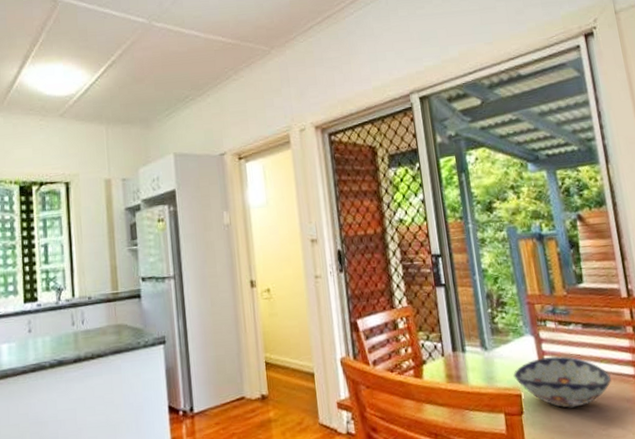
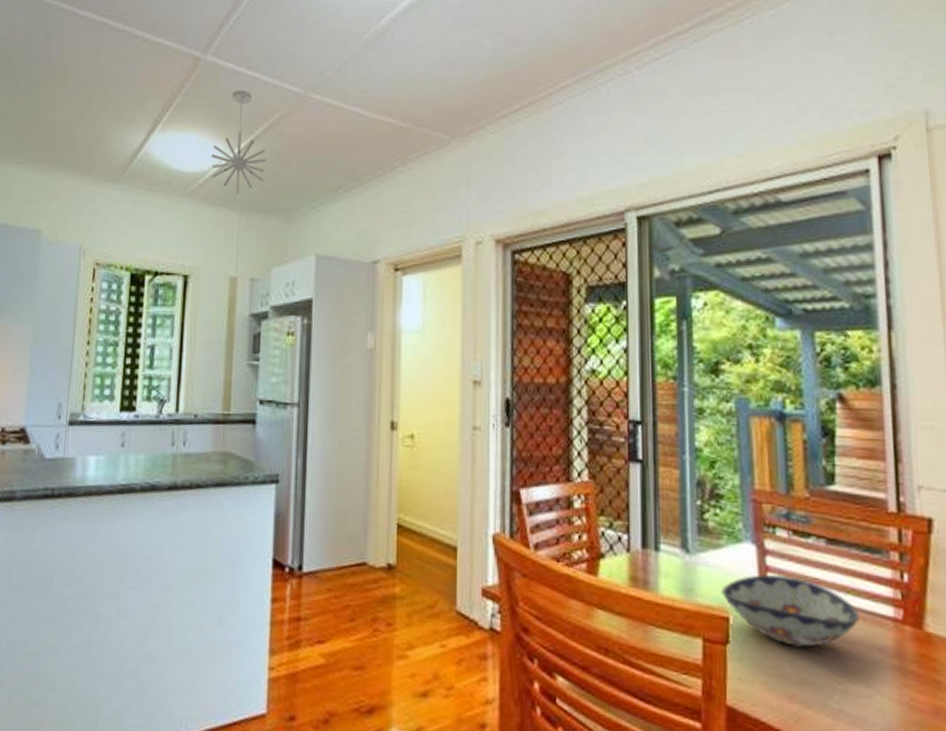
pendant light: none [76,24,124,110] -> present [211,90,266,194]

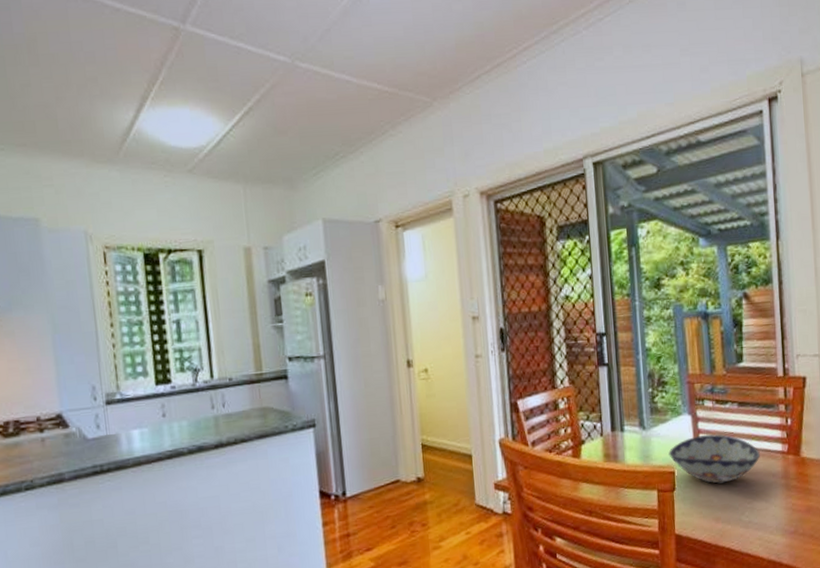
pendant light: present [211,90,266,194] -> none [206,60,264,166]

